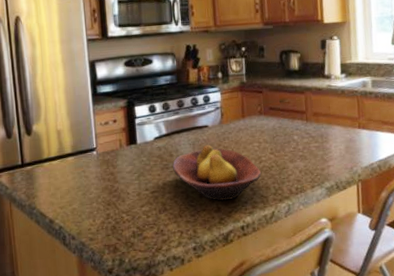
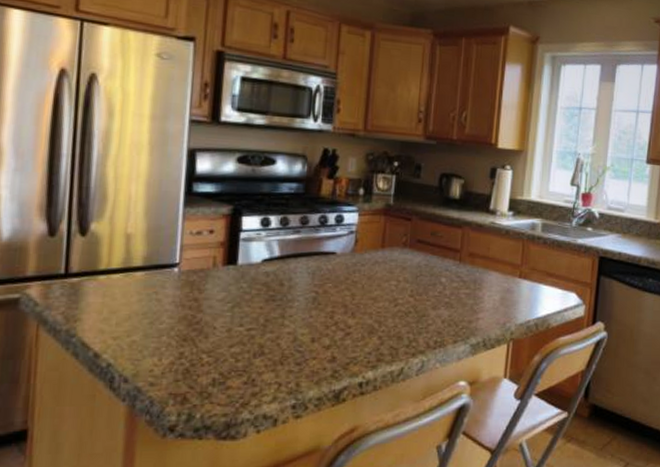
fruit bowl: present [173,144,262,201] -> none [281,276,395,348]

